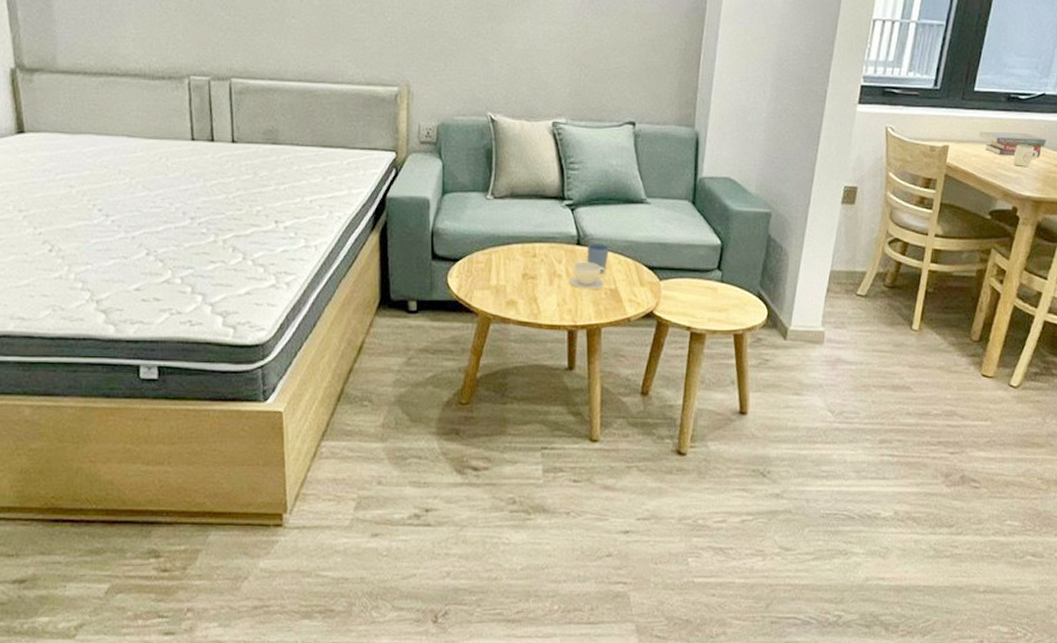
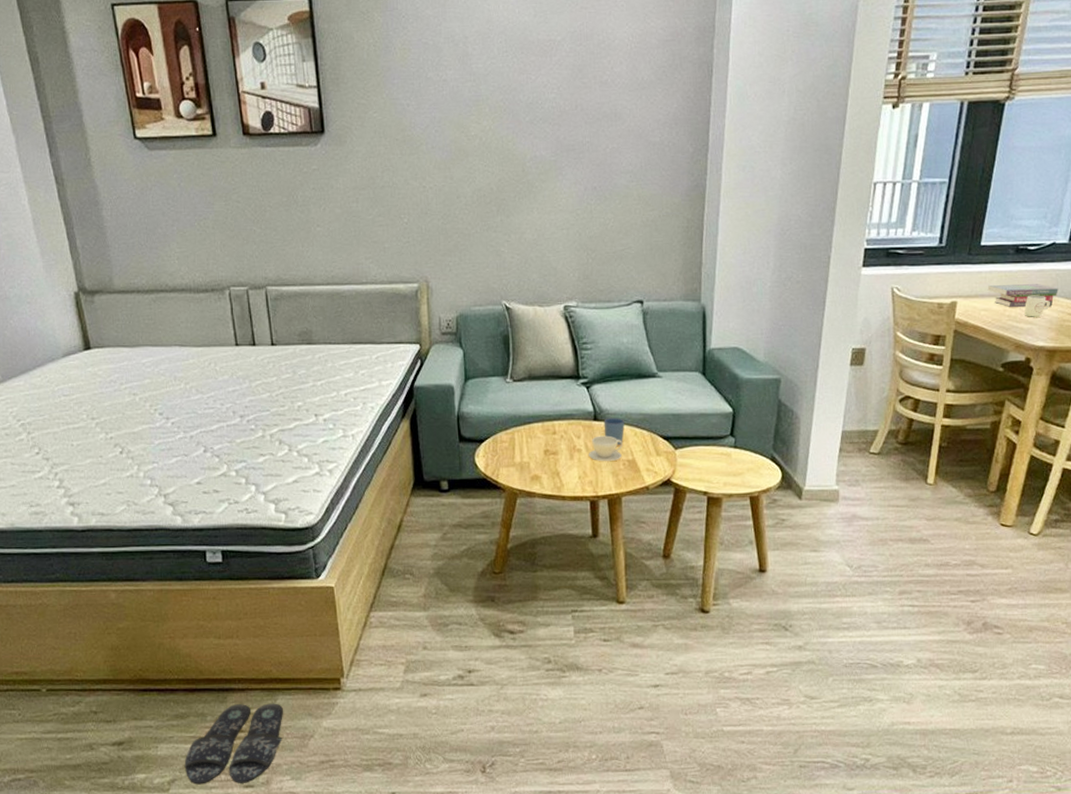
slippers: none [95,539,215,630] -> present [184,703,283,785]

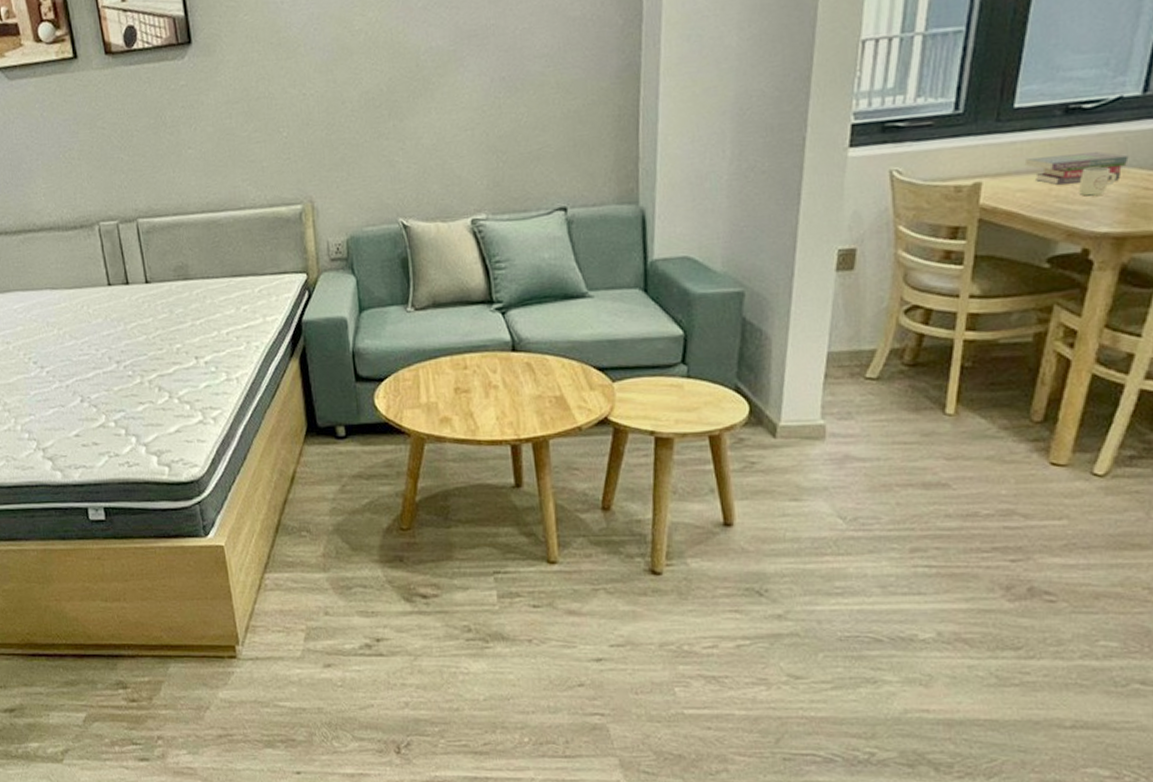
slippers: present [184,703,283,785] -> none [76,671,177,756]
teacup: present [588,435,623,462] -> none [506,368,548,400]
mug: present [603,417,625,446] -> none [524,346,550,380]

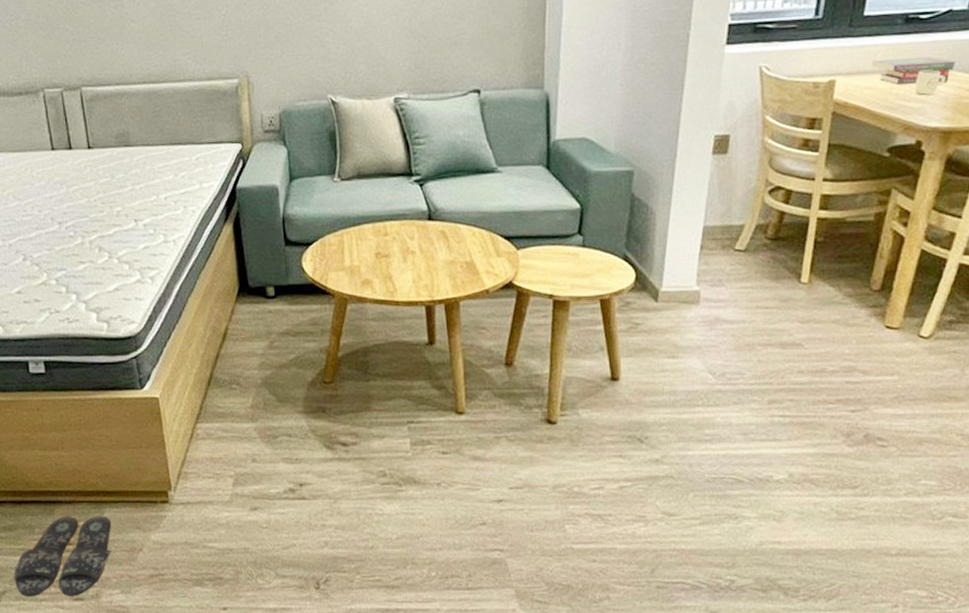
slippers: none [76,671,177,756] -> present [14,516,111,597]

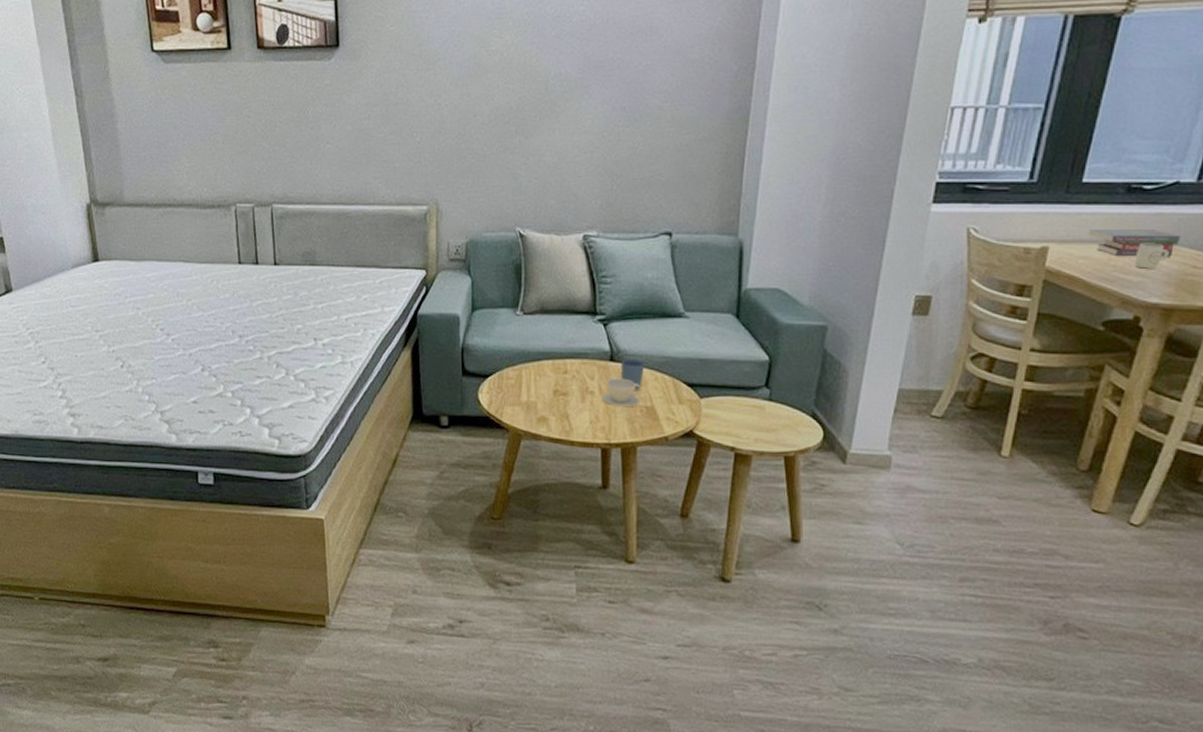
slippers: present [14,516,111,597] -> none [165,631,266,714]
teacup: none [422,236,460,265] -> present [601,378,641,408]
mug: none [439,216,463,247] -> present [620,358,645,390]

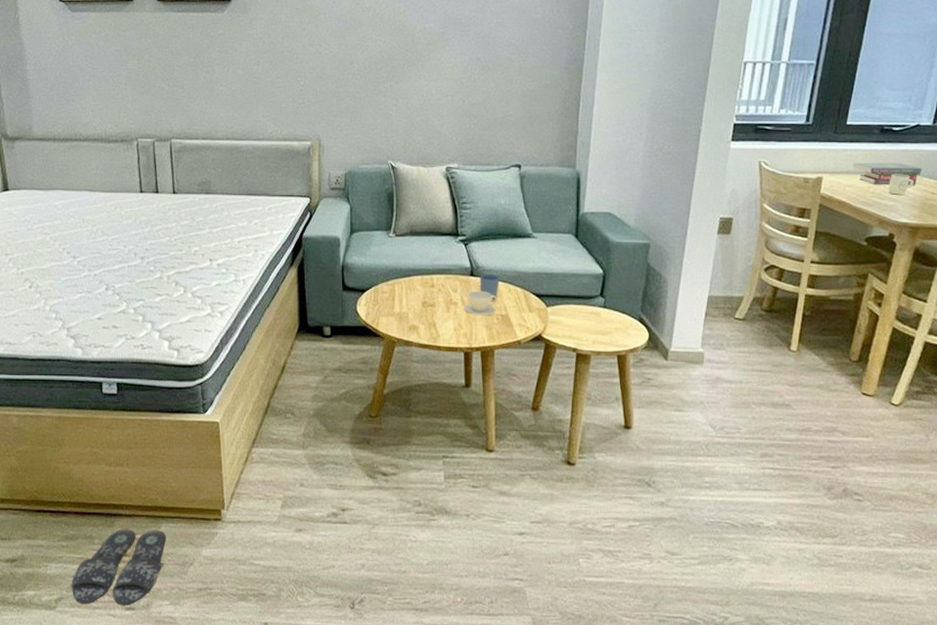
slippers: none [165,631,266,714] -> present [71,529,166,605]

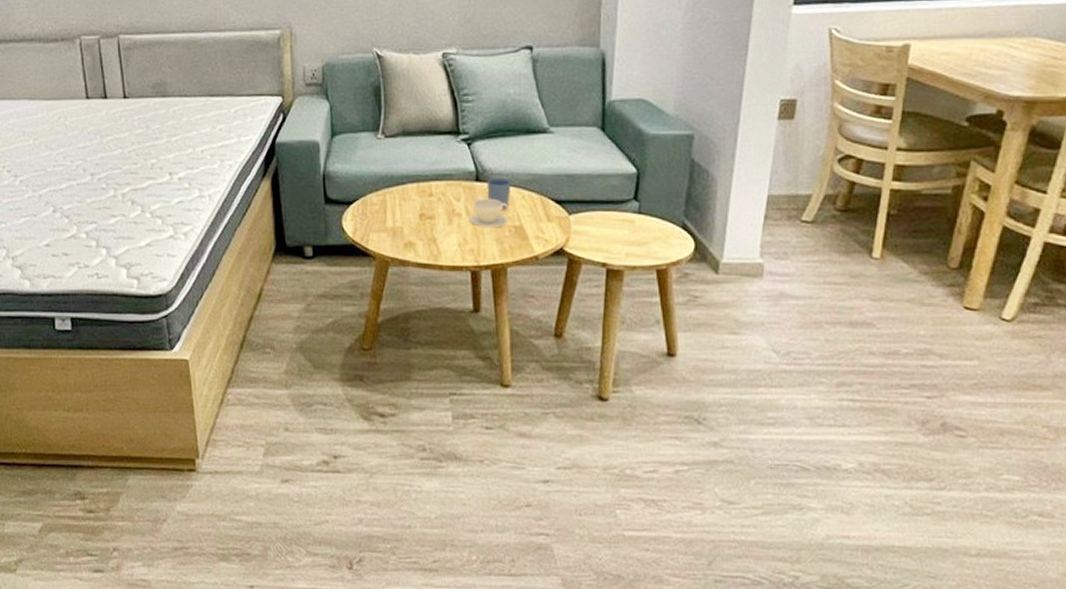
slippers: present [71,529,166,605] -> none [31,482,134,567]
books: present [852,162,922,185] -> none [948,22,1040,51]
mug: present [889,174,914,195] -> none [996,35,1029,62]

